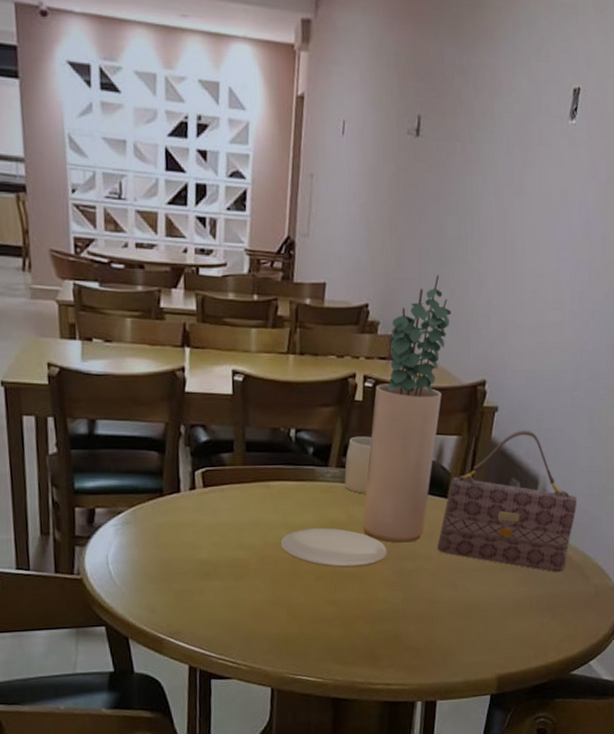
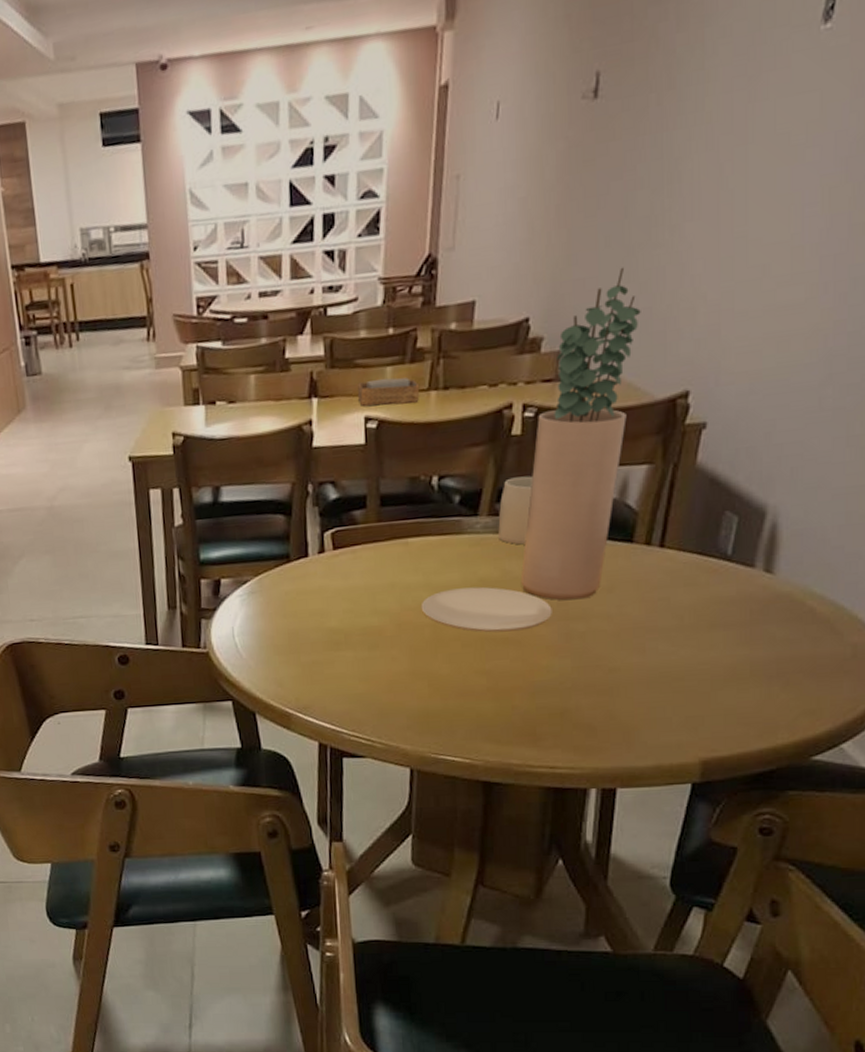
napkin holder: none [225,339,280,364] -> present [357,377,420,407]
handbag: present [437,430,577,573] -> none [619,448,826,629]

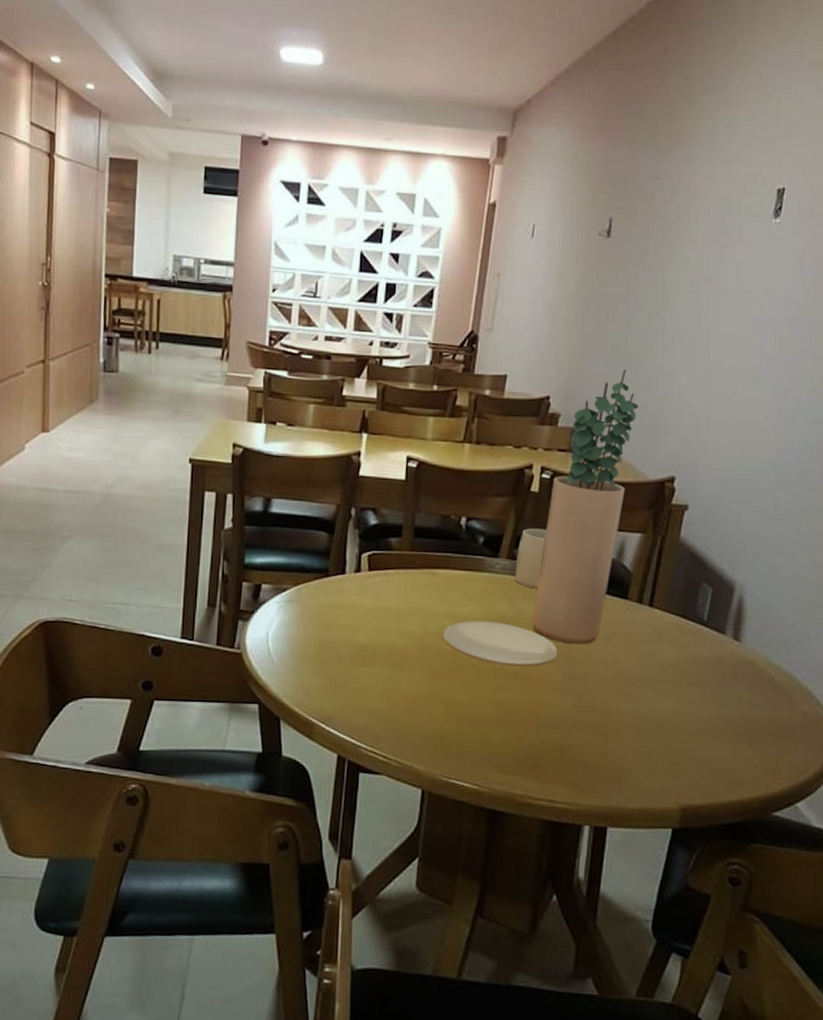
napkin holder: present [357,377,420,407] -> none [402,426,456,452]

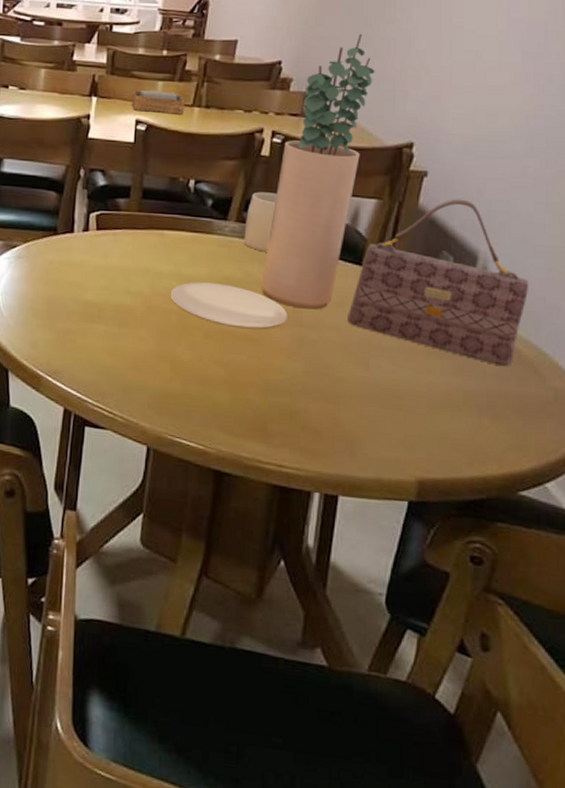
napkin holder: none [402,426,456,452] -> present [131,90,185,116]
handbag: none [615,531,781,693] -> present [348,199,529,367]

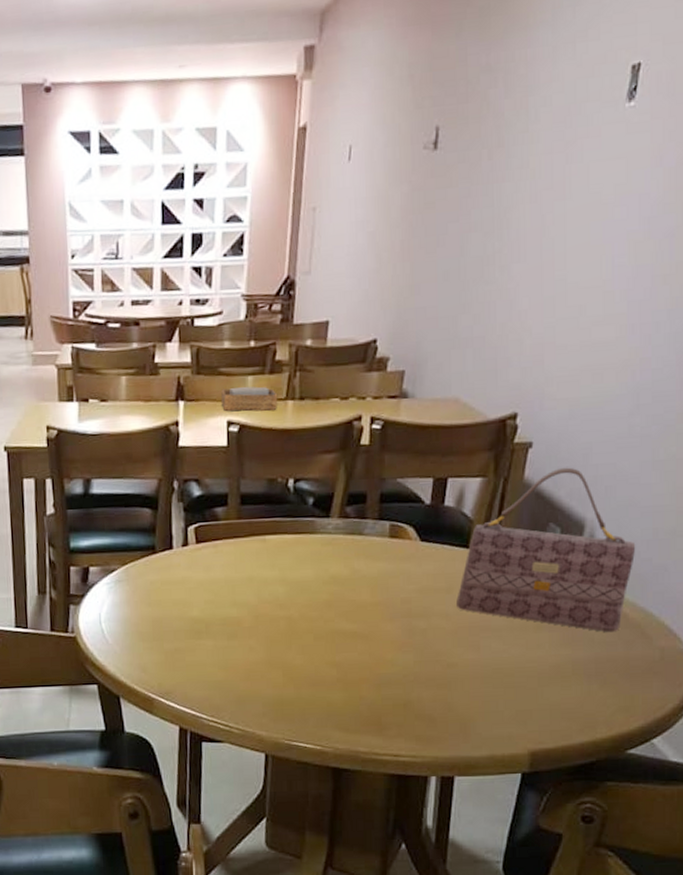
plate: present [170,282,288,330] -> none [276,583,397,627]
mug: present [244,192,278,252] -> none [348,483,380,546]
vase: present [261,33,375,310] -> none [368,299,475,599]

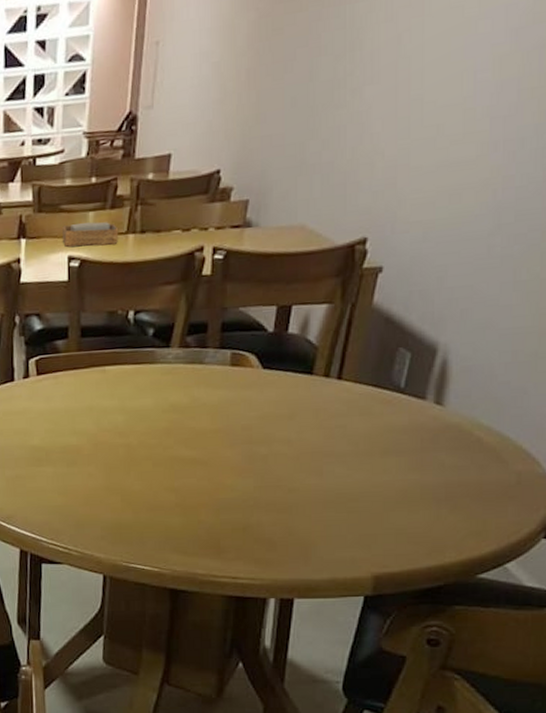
handbag: present [456,467,636,633] -> none [299,290,493,457]

